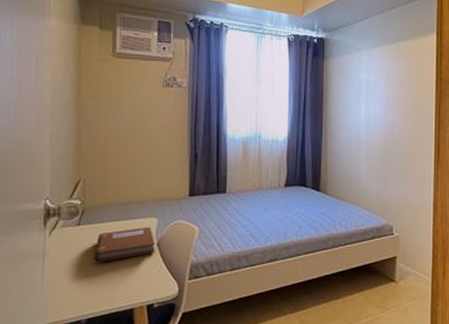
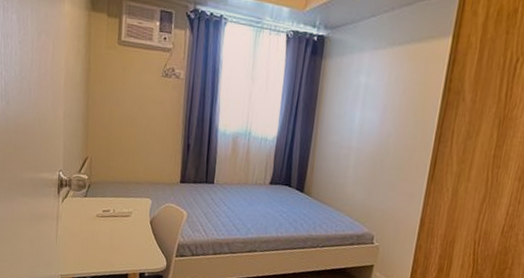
notebook: present [94,226,155,262] -> none [98,205,149,231]

